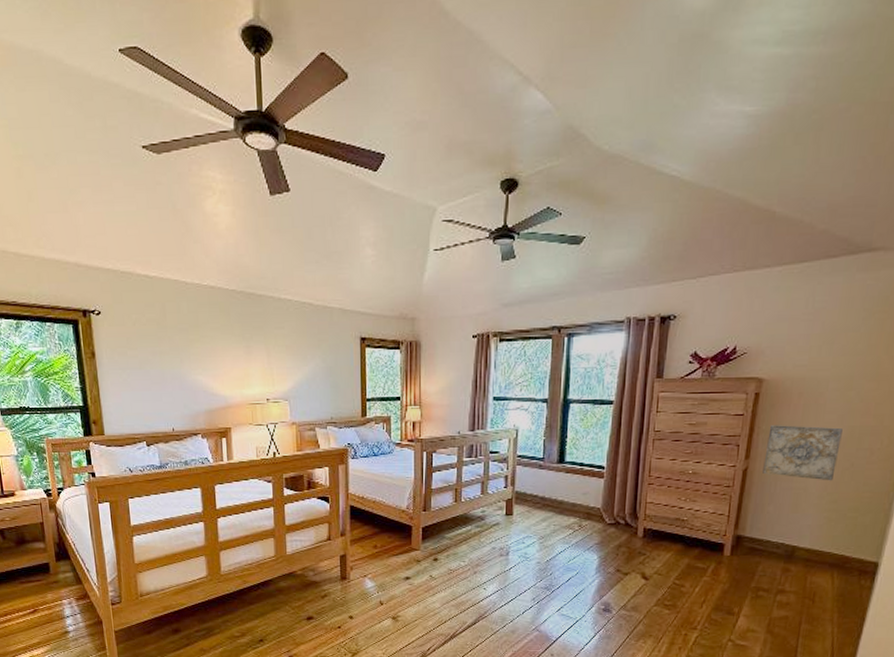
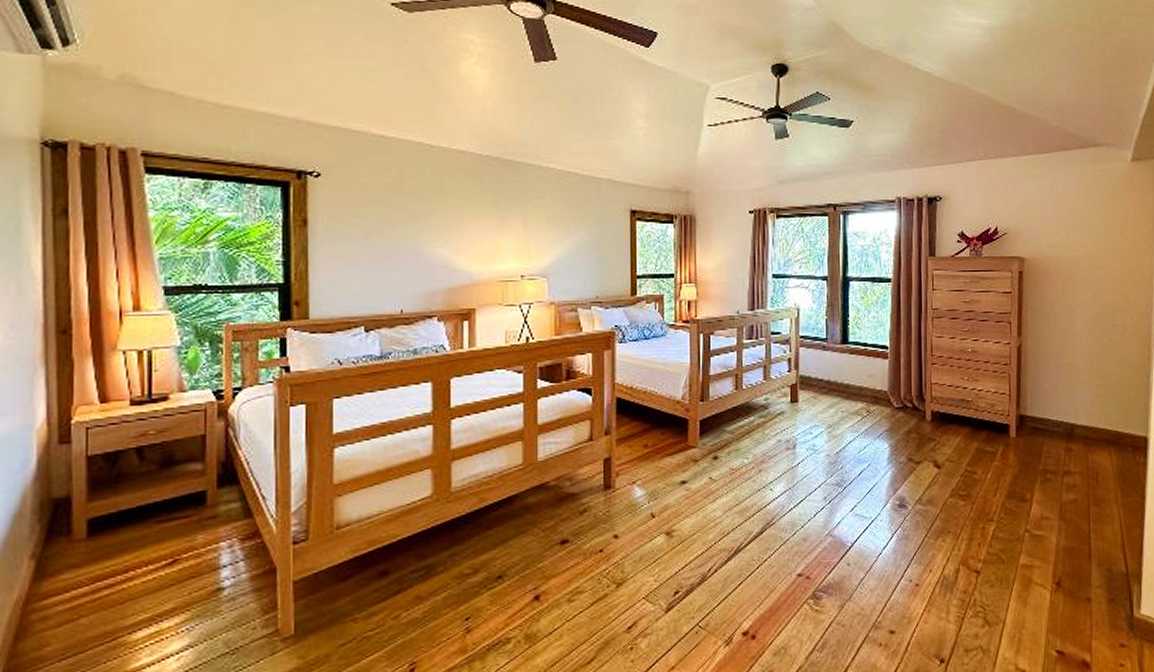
wall art: present [763,425,843,481] -> none [1035,302,1098,357]

